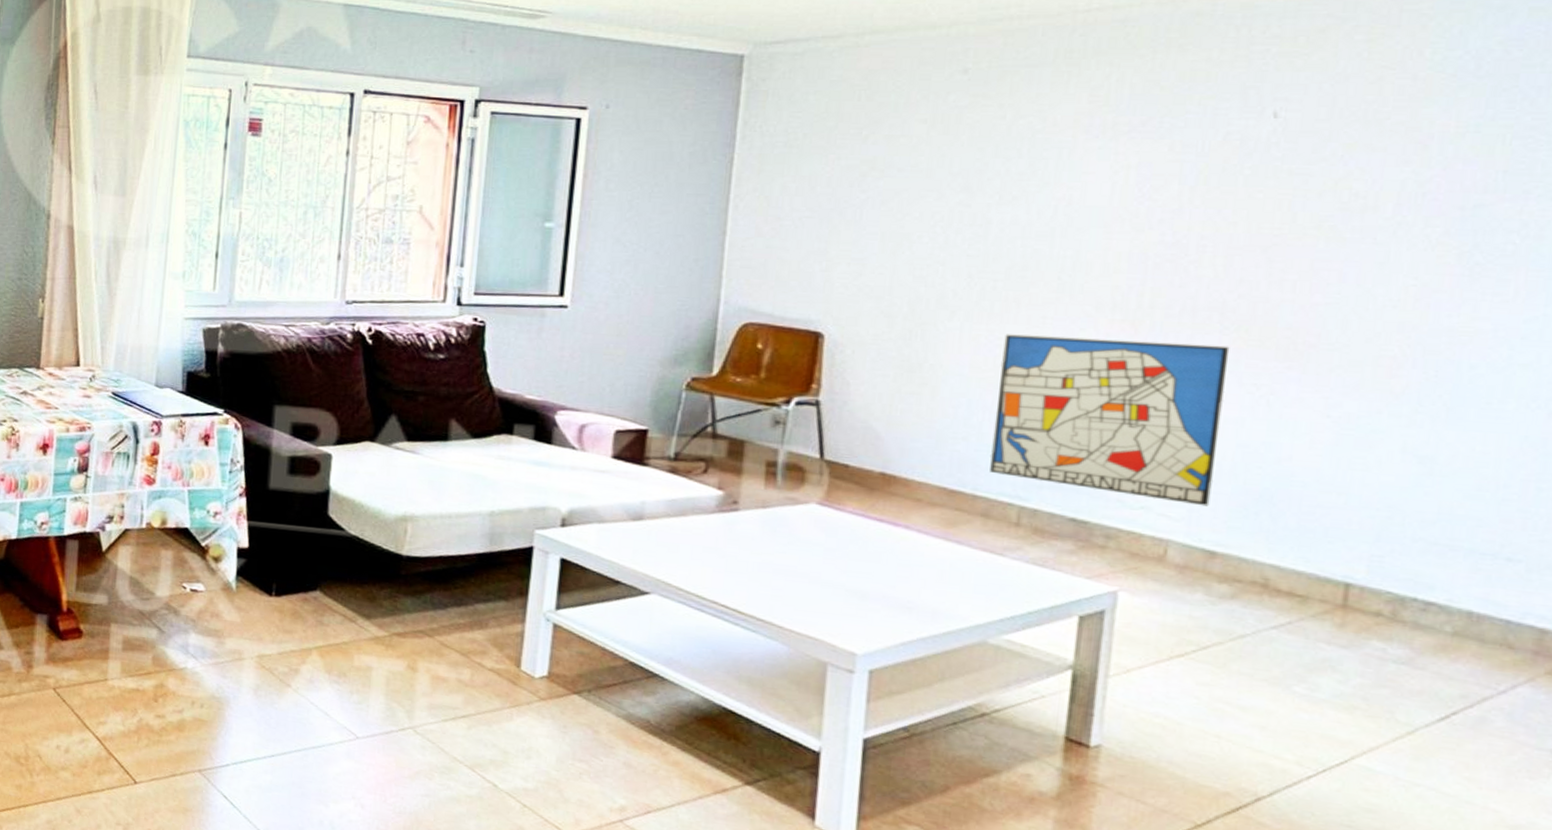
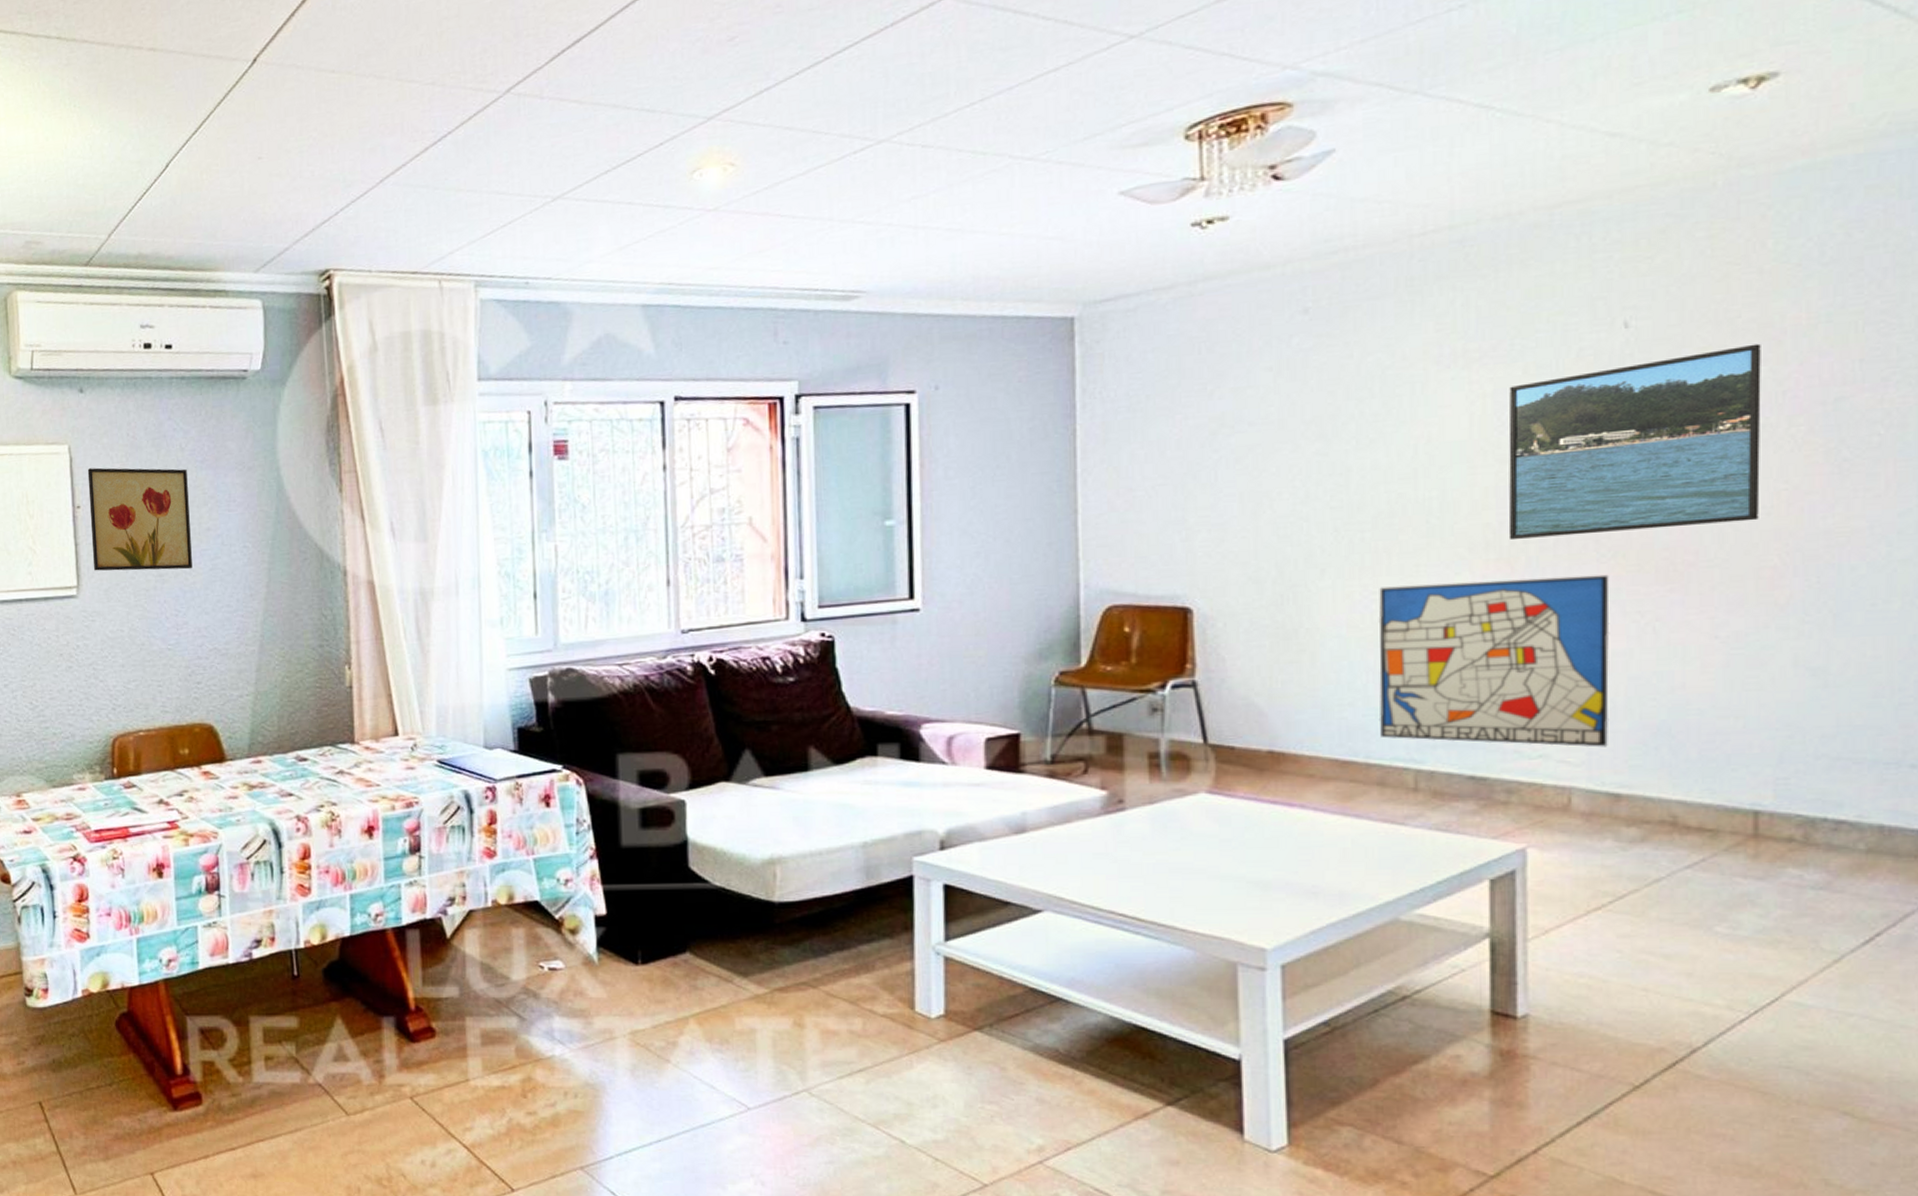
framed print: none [1136,145,1407,312] -> present [1508,343,1761,541]

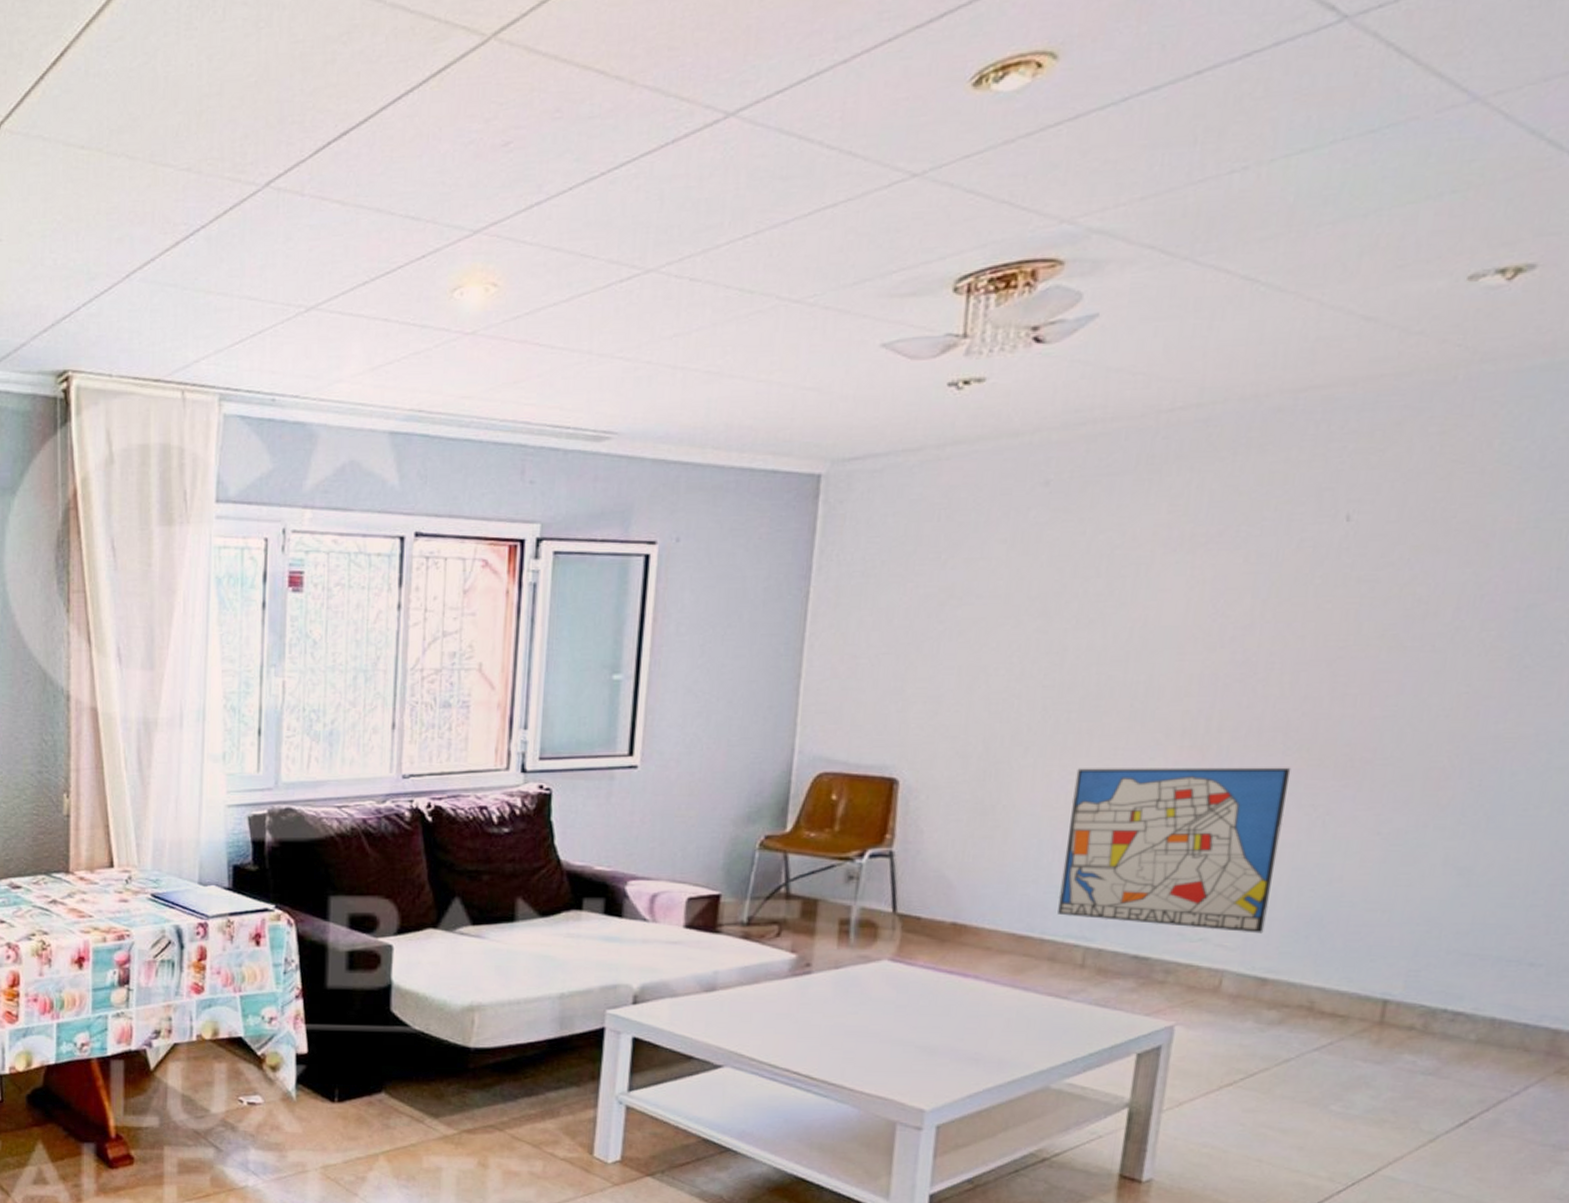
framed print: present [1508,343,1761,541] -> none [1204,545,1470,729]

